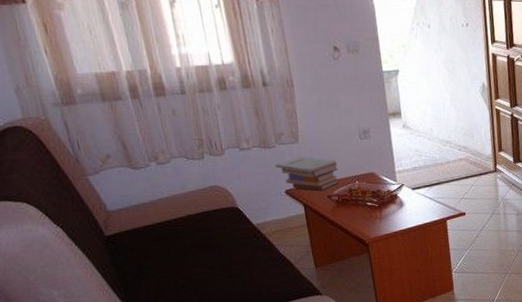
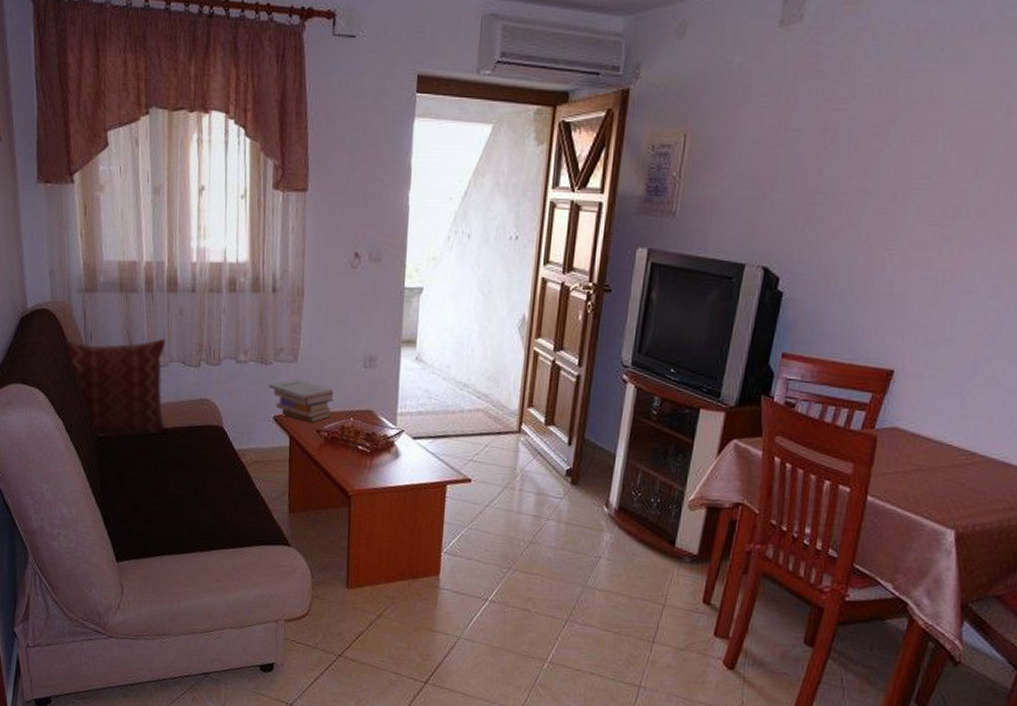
pillow: none [48,139,182,238] -> present [64,339,167,437]

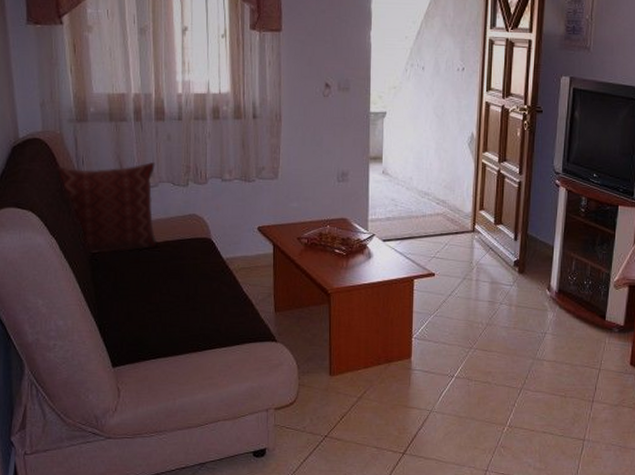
books: present [268,378,334,424] -> none [252,193,312,232]

